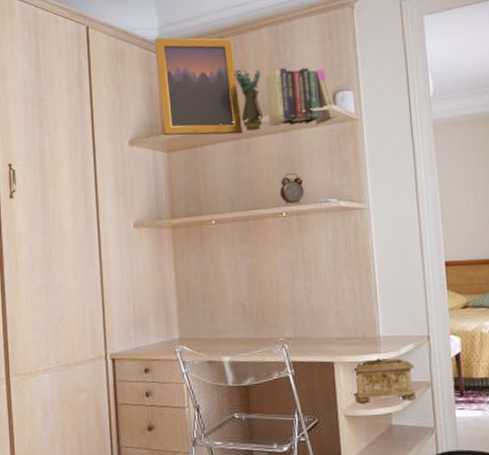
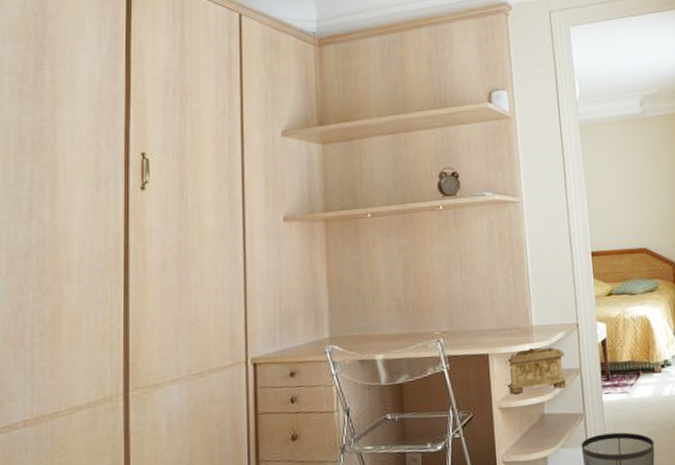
picture frame: present [155,37,243,136] -> none [313,30,401,128]
vase: present [233,69,264,132] -> none [393,65,422,126]
books: present [265,67,337,126] -> none [424,67,493,122]

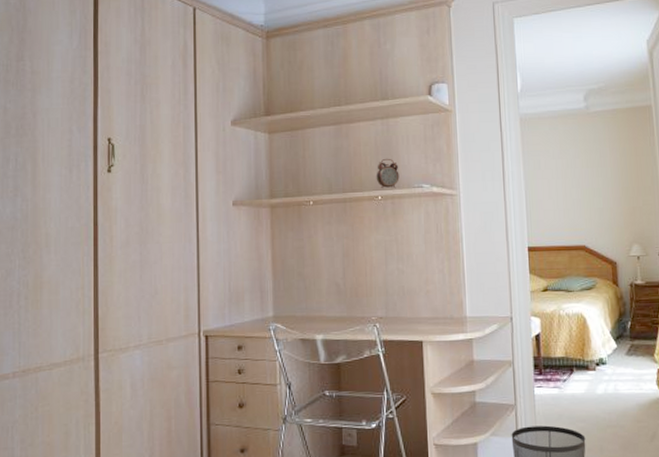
decorative box: present [505,347,567,394] -> none [438,337,499,381]

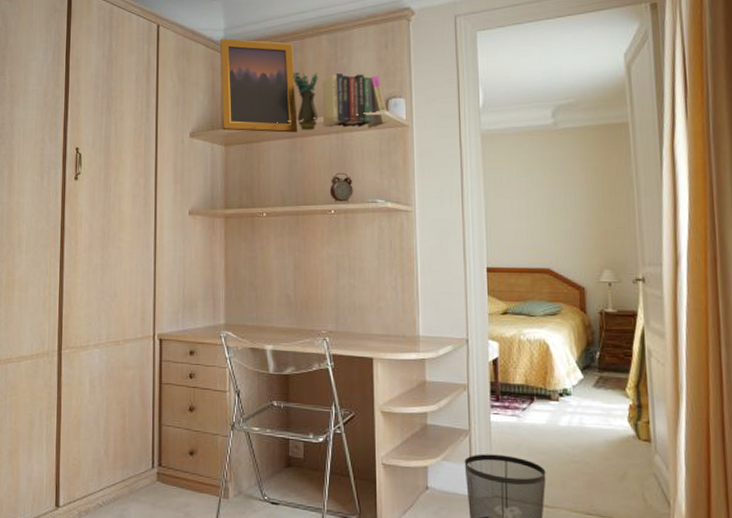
picture frame: none [261,23,343,119] -> present [220,39,298,133]
vase: none [336,57,363,117] -> present [292,71,318,131]
books: none [366,59,433,114] -> present [322,73,389,129]

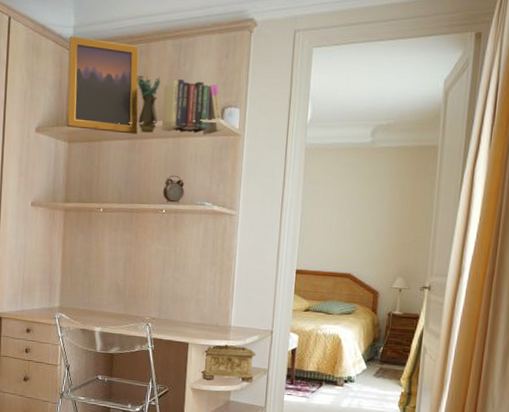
decorative box: none [388,357,453,402] -> present [199,344,256,383]

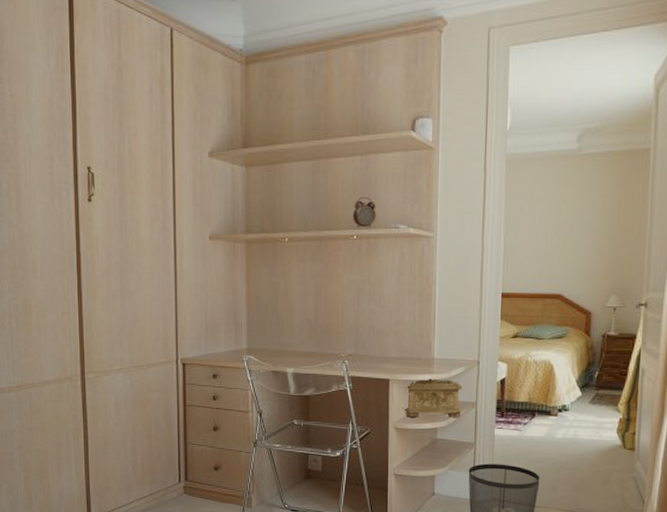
picture frame: present [67,36,140,134] -> none [240,47,321,154]
vase: present [136,74,161,134] -> none [317,86,344,152]
books: present [161,79,223,135] -> none [347,90,415,151]

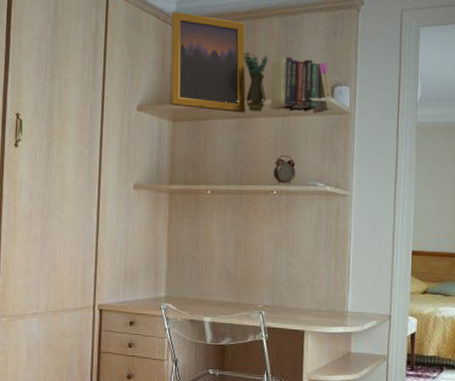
picture frame: none [240,47,321,154] -> present [171,12,246,113]
vase: none [317,86,344,152] -> present [243,51,268,112]
books: none [347,90,415,151] -> present [270,57,334,114]
decorative box: present [402,378,462,418] -> none [316,331,375,371]

